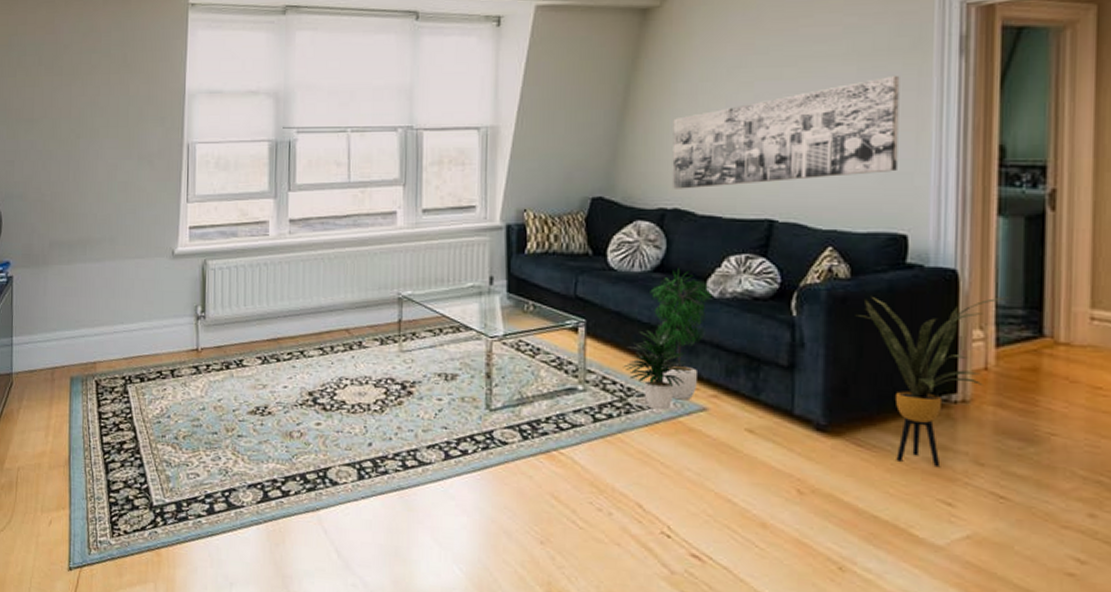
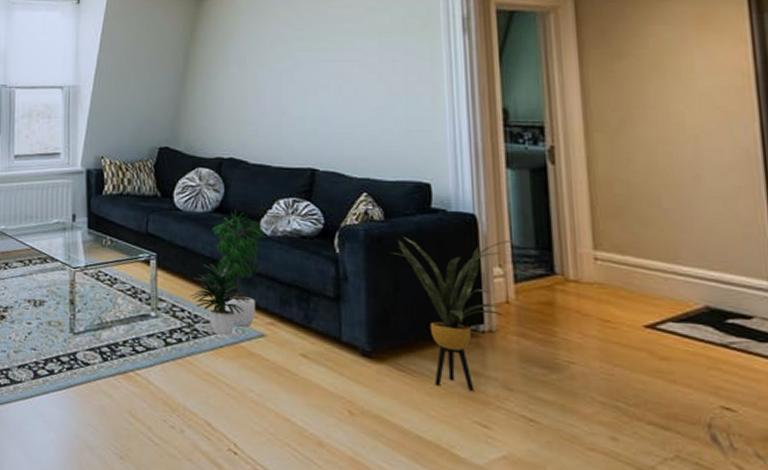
wall art: present [671,75,900,189] -> none [226,48,418,142]

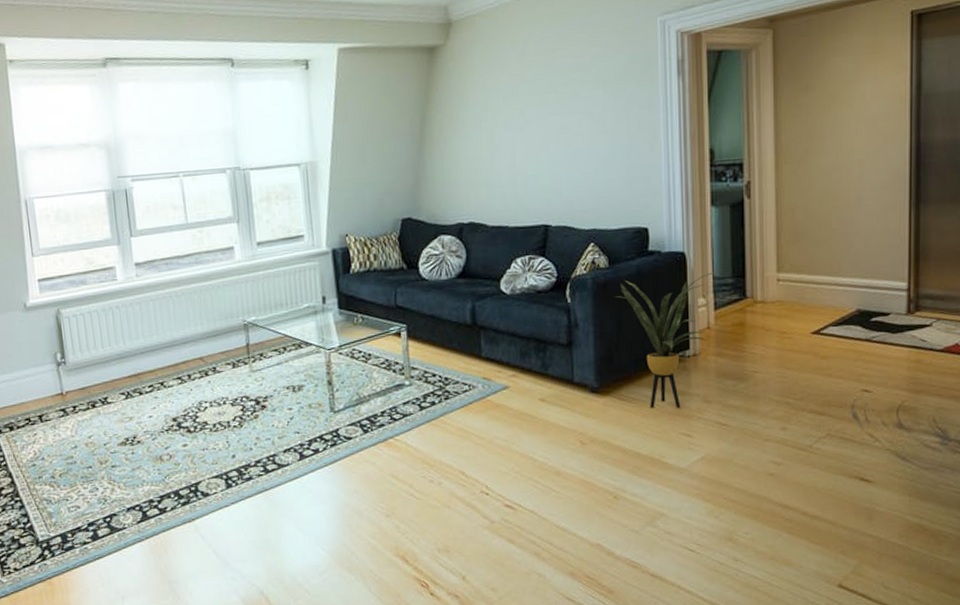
potted plant: present [190,208,268,336] -> none [440,272,507,393]

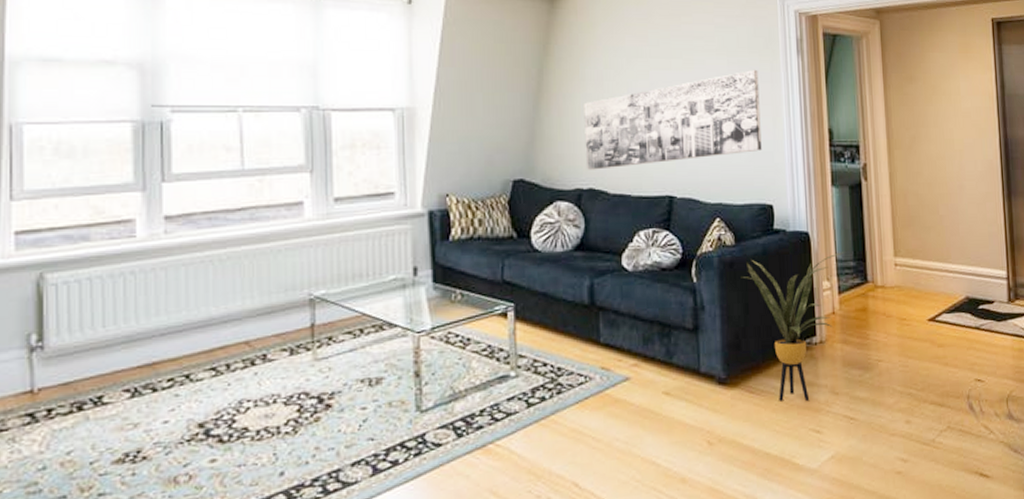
wall art: none [463,95,638,206] -> present [584,69,762,170]

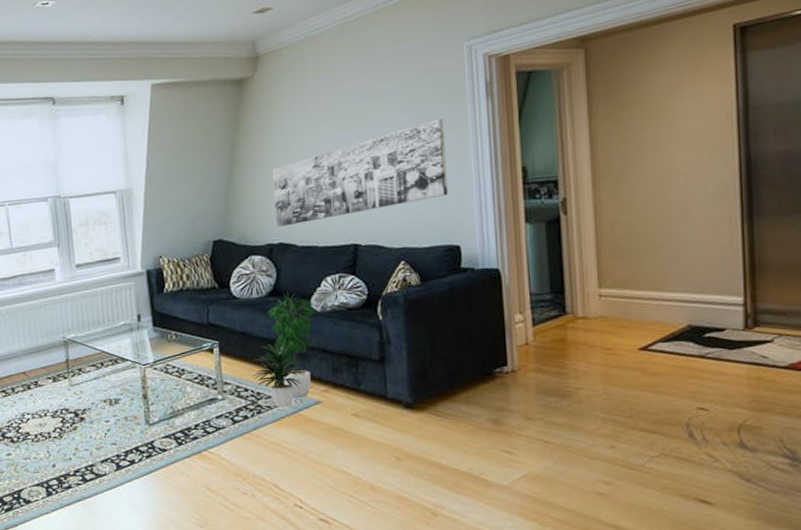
potted plant: none [552,244,629,386] -> present [252,290,318,408]
house plant: present [740,252,844,401] -> none [426,286,540,424]

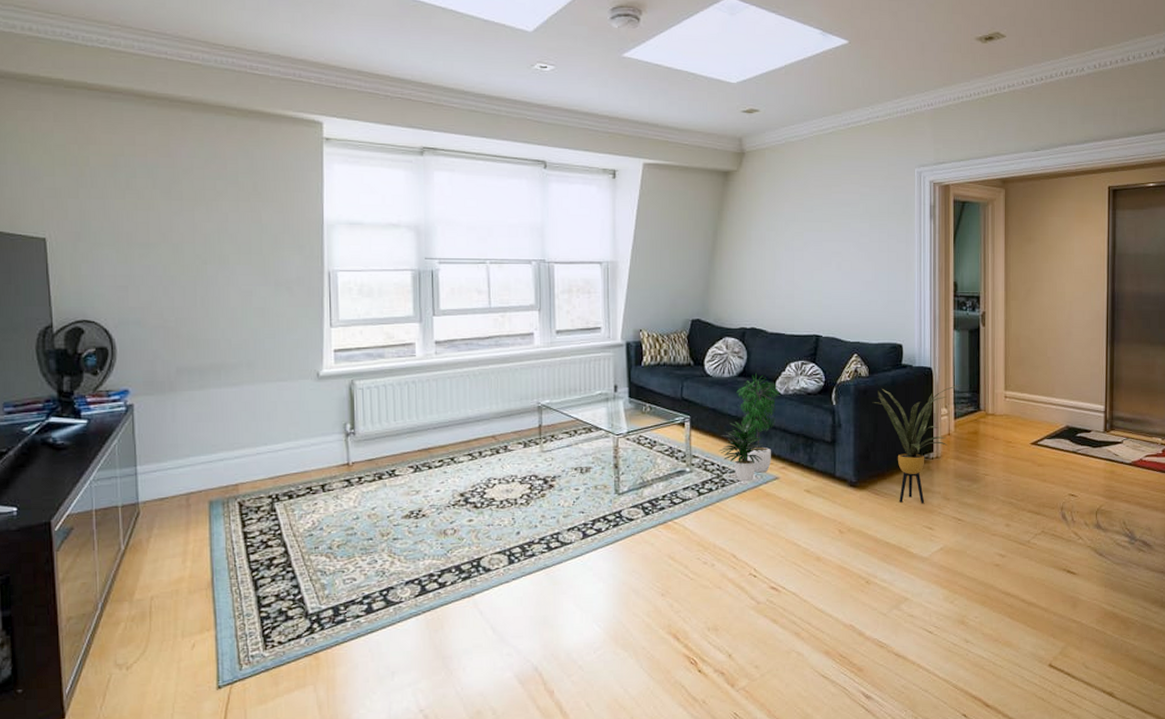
wall art: present [272,118,448,227] -> none [749,231,895,313]
house plant: none [426,286,540,424] -> present [872,385,961,503]

